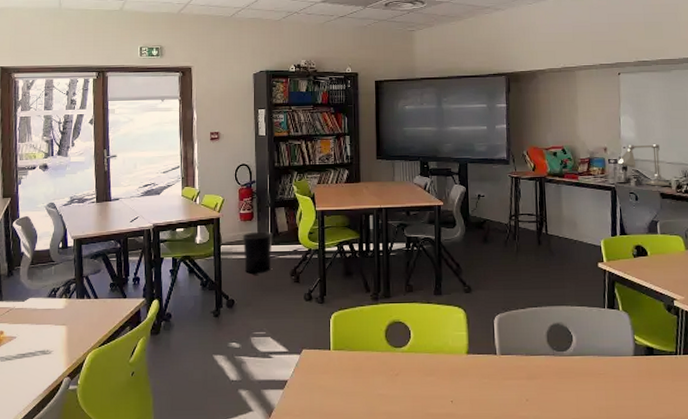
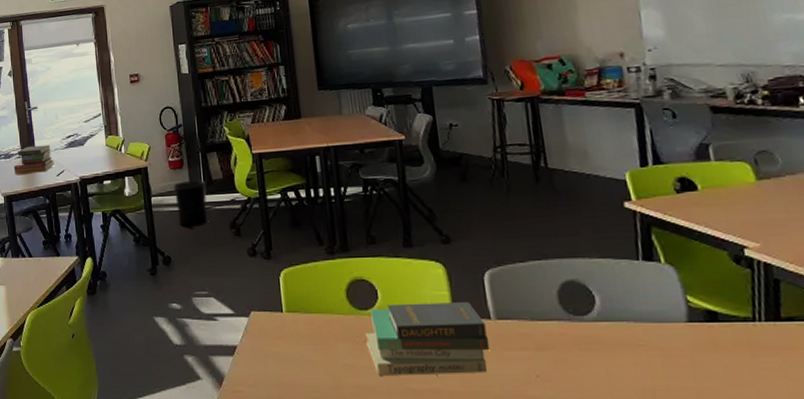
books: none [86,192,130,219] -> present [13,145,55,174]
books: none [397,341,494,404] -> present [364,302,490,377]
desk lamp: present [617,144,671,187] -> none [640,42,725,98]

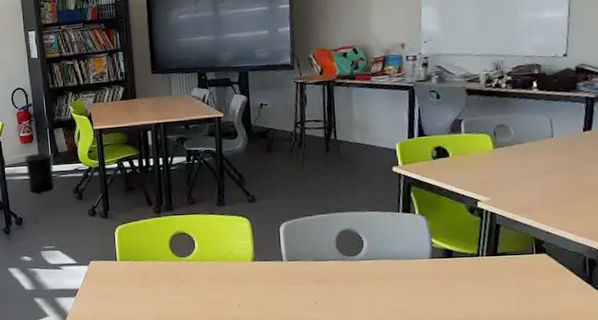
books: present [364,302,490,377] -> none [183,248,281,309]

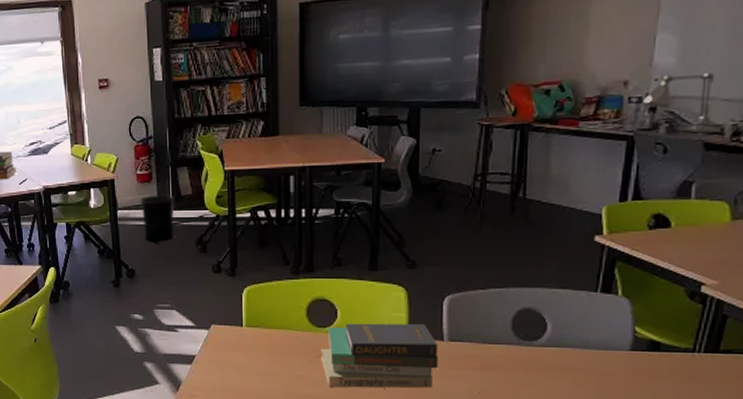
books: none [183,248,281,309] -> present [320,323,439,389]
desk lamp: none [416,35,479,83] -> present [641,73,723,135]

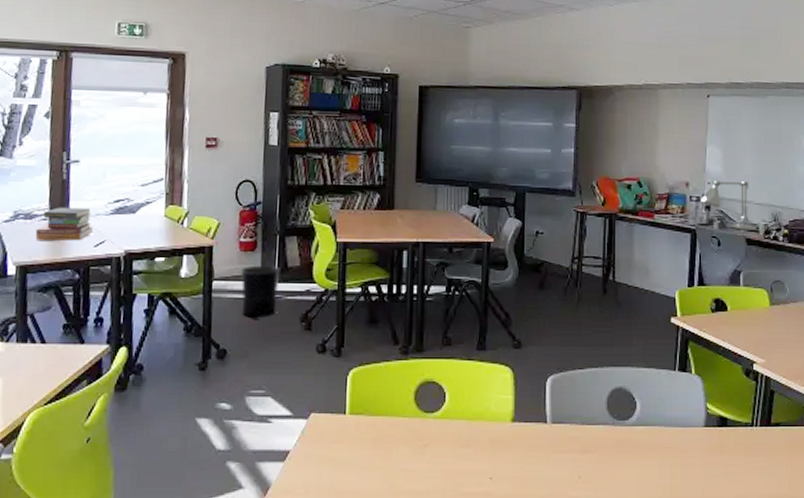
books: present [320,323,439,389] -> none [427,406,542,481]

